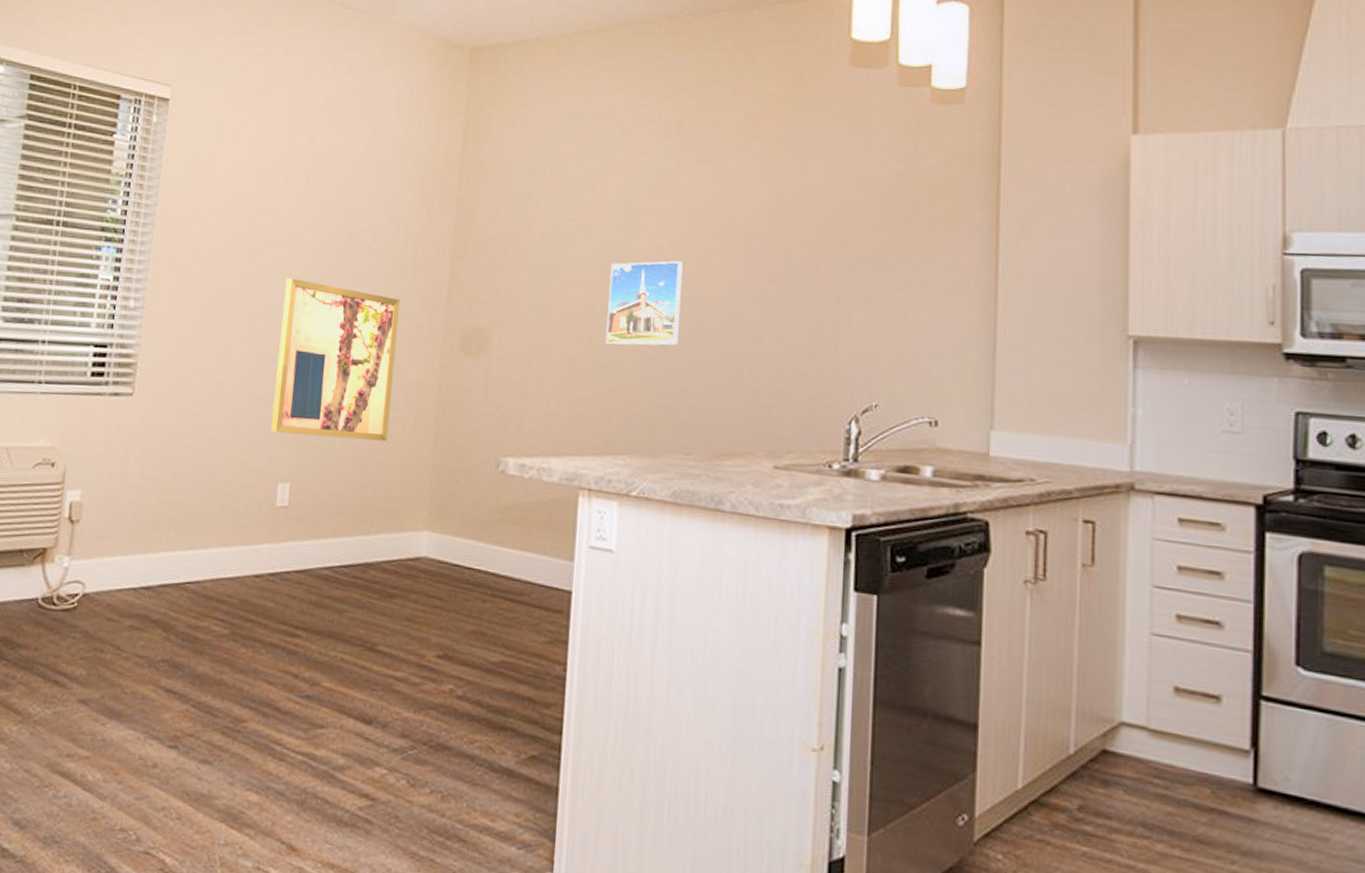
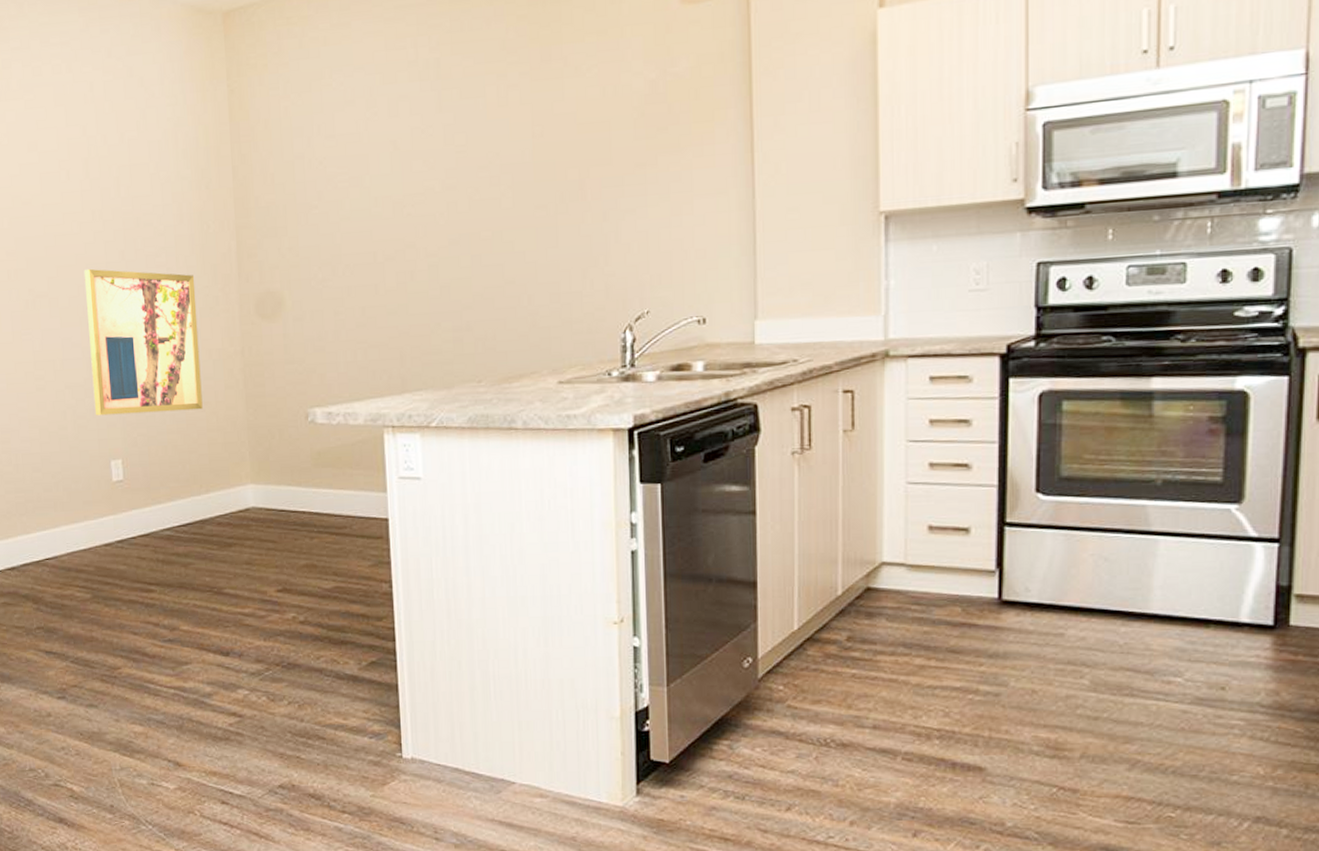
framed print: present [606,261,684,346] -> none [387,200,458,291]

